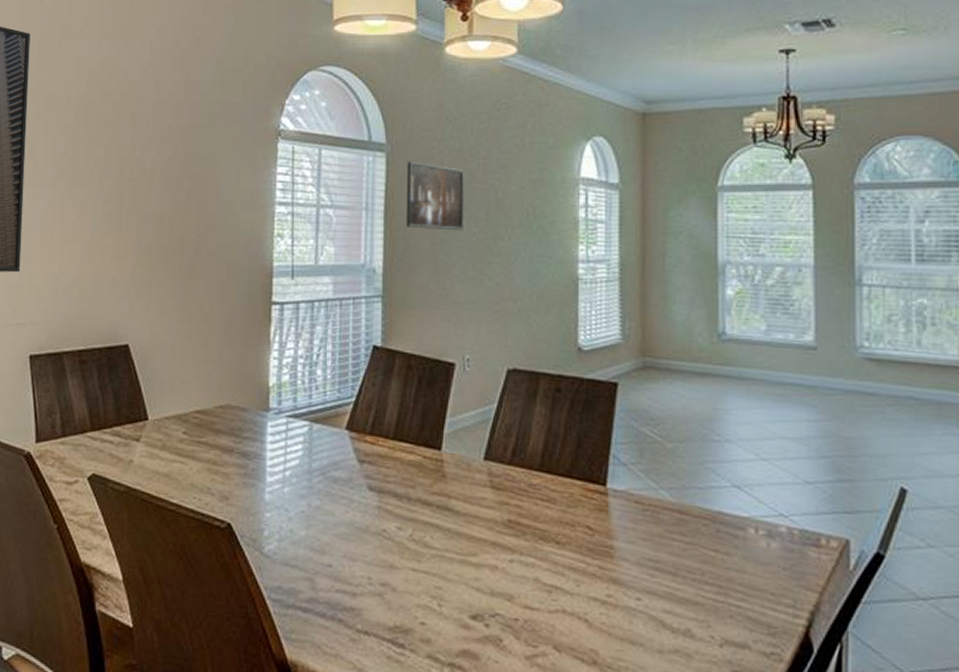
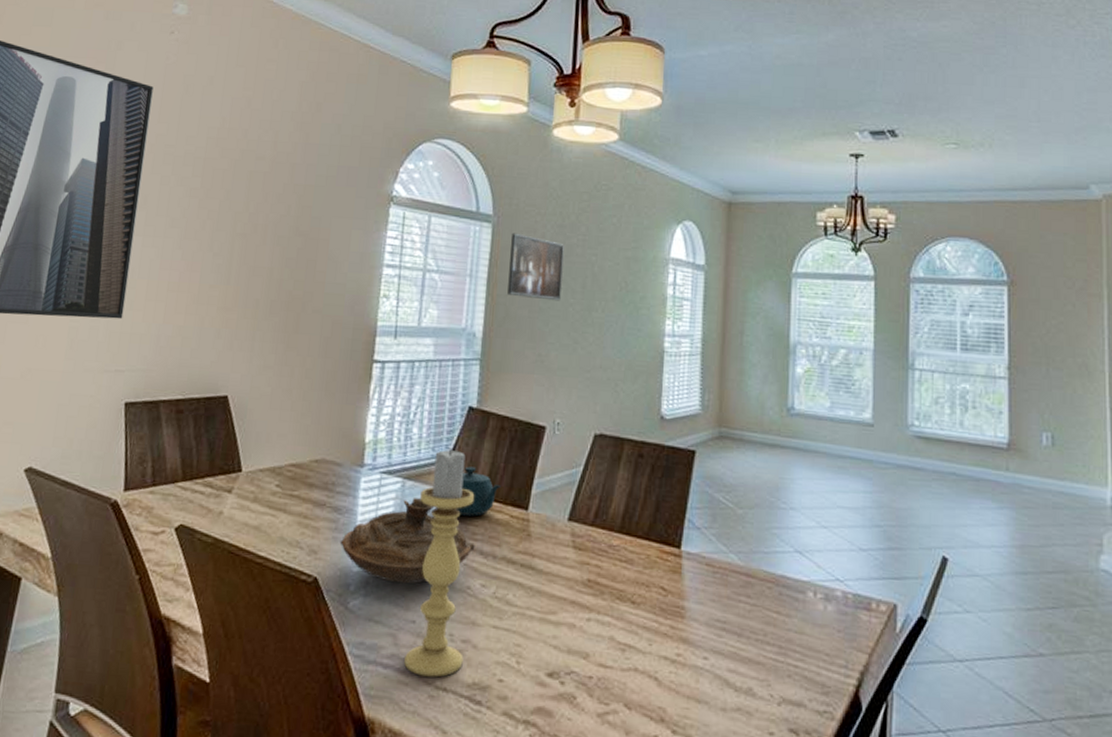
decorative bowl: none [250,441,388,528] -> present [340,498,475,584]
candle holder: none [323,389,385,621] -> present [404,448,475,678]
teapot: none [366,407,411,458] -> present [455,466,501,517]

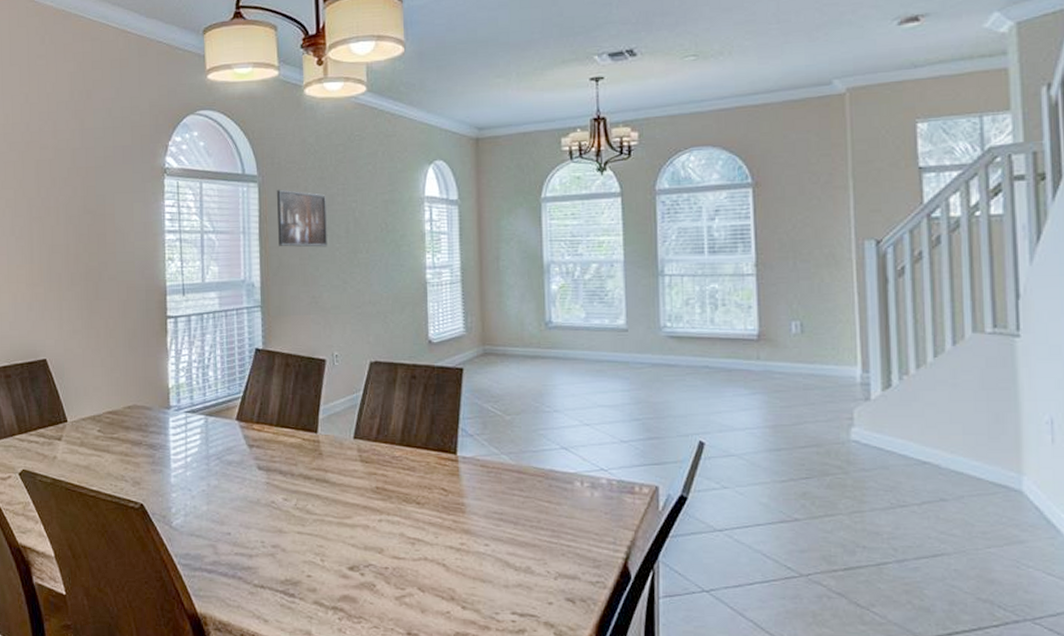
decorative bowl: present [340,498,475,584] -> none [158,431,275,503]
candle holder: present [404,448,475,678] -> none [222,385,275,578]
teapot: present [455,466,501,517] -> none [254,400,291,442]

